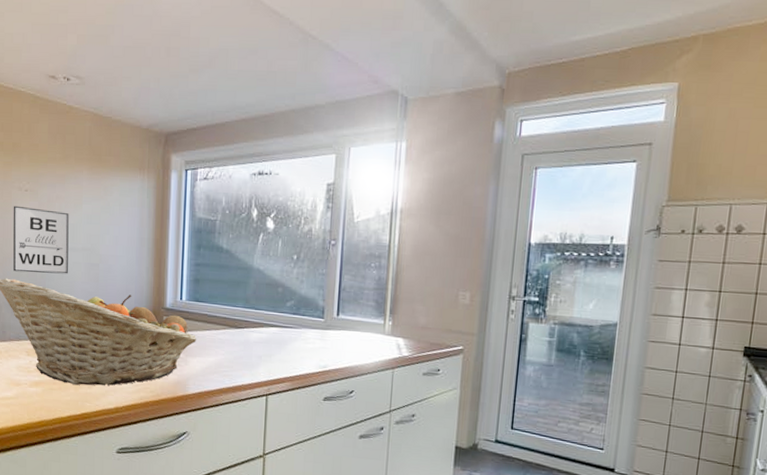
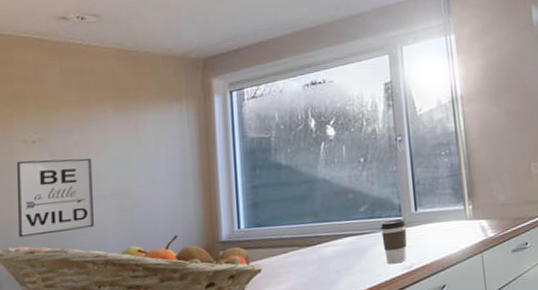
coffee cup: none [302,319,328,361] -> present [380,218,407,265]

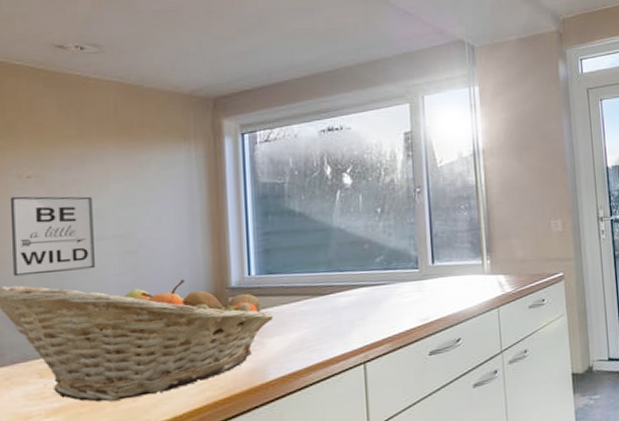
coffee cup: present [380,218,407,265] -> none [395,271,424,316]

